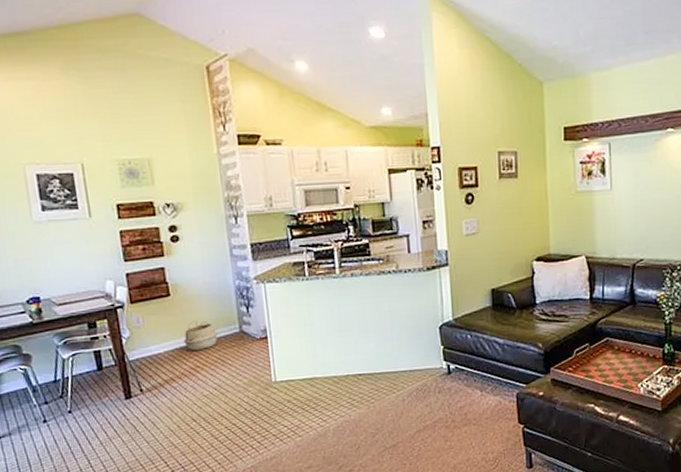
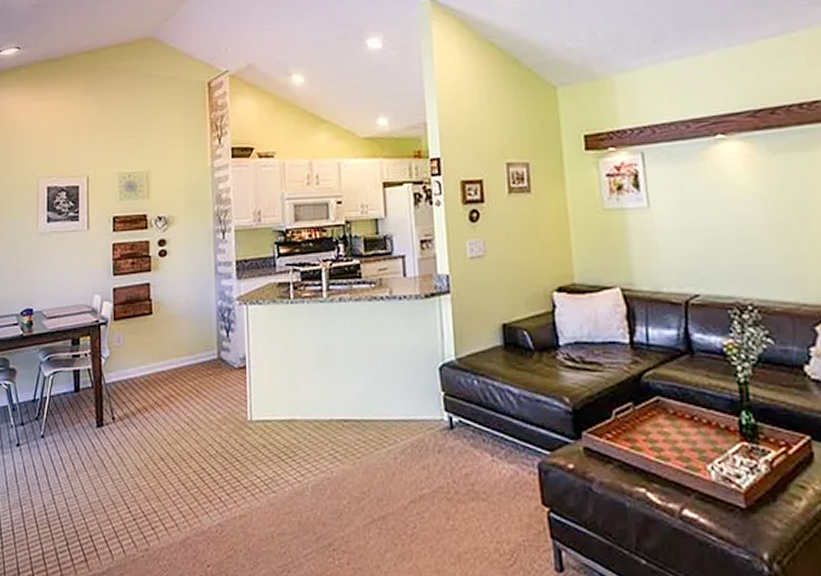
woven basket: present [184,321,218,350] -> none [161,343,195,376]

